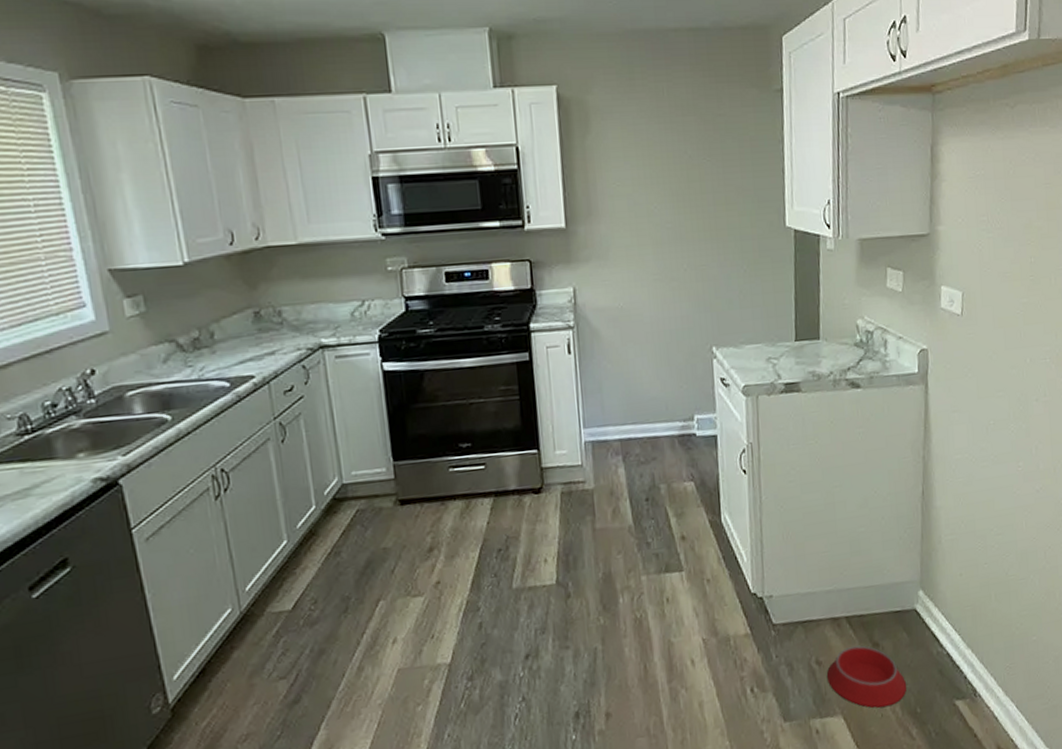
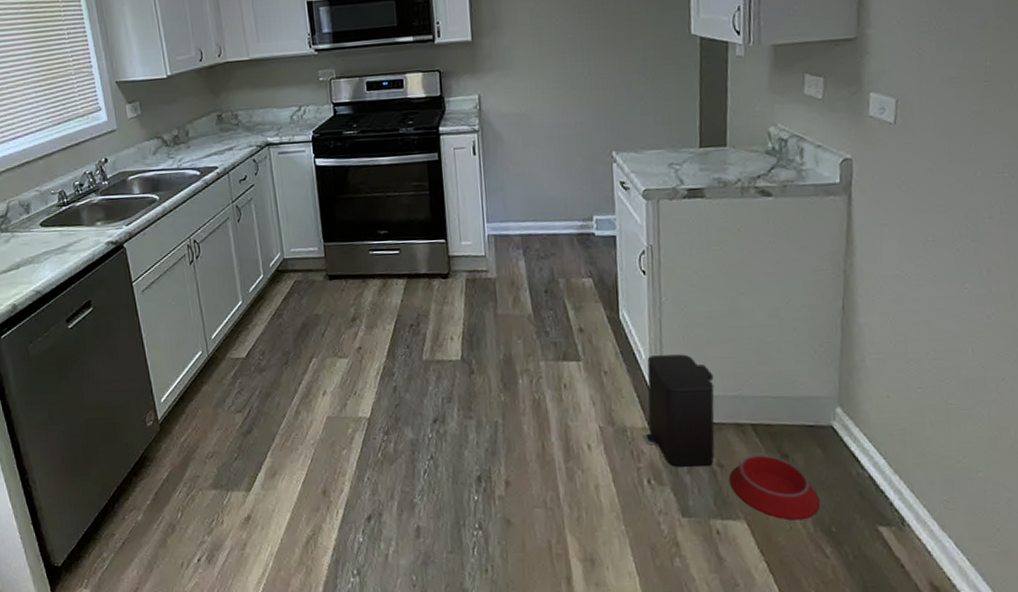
pedal bin: none [745,553,813,671] -> present [642,354,715,467]

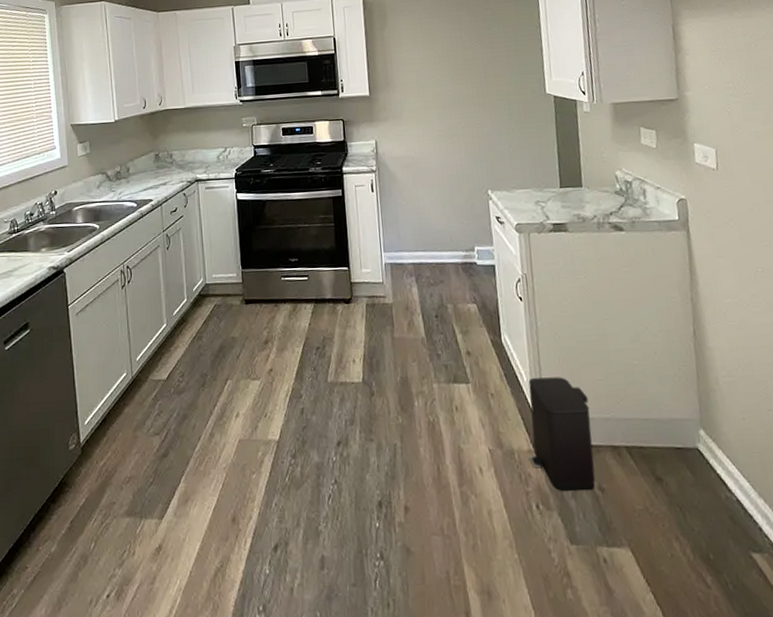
pet bowl: present [730,454,821,520] -> none [611,478,696,547]

